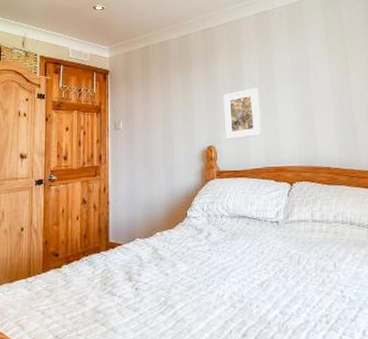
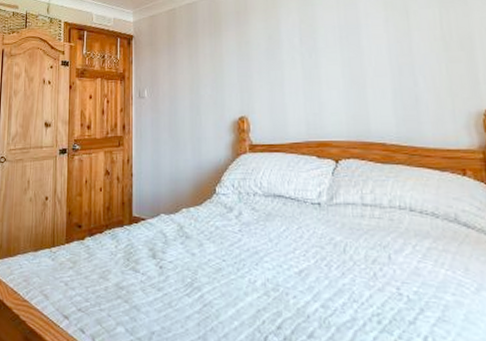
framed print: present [223,87,262,140] -> none [257,51,302,110]

